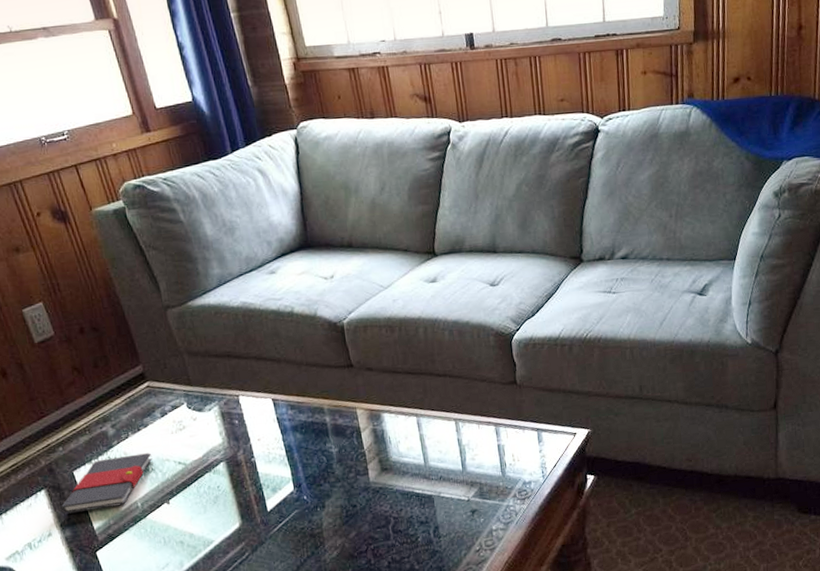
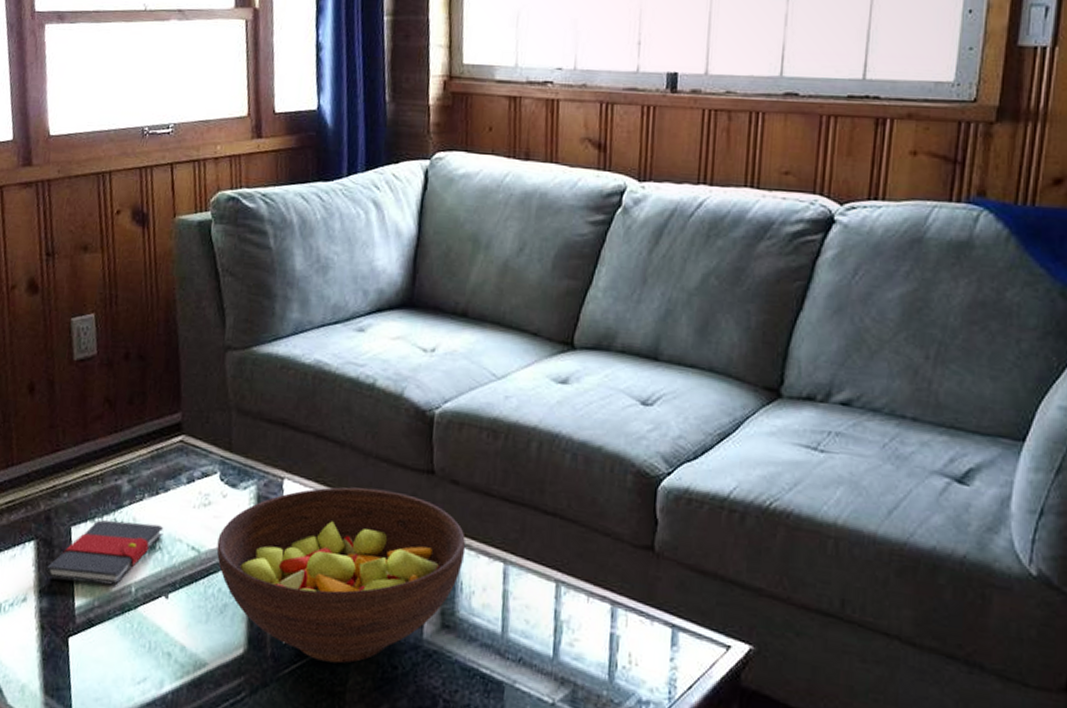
fruit bowl: none [197,386,388,516] -> present [216,487,466,664]

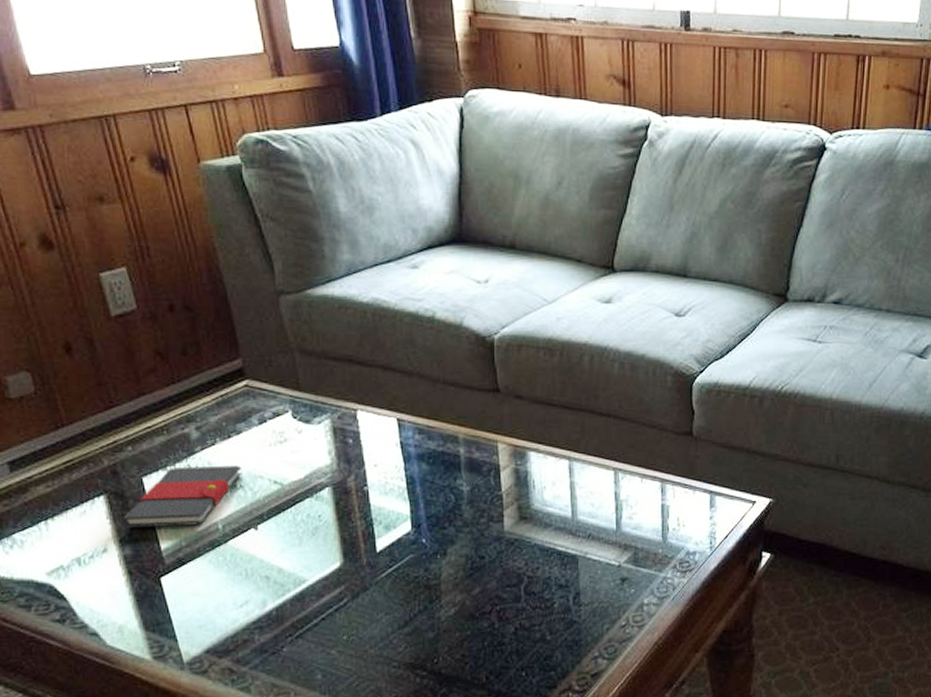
fruit bowl: present [216,487,466,664] -> none [299,410,534,562]

